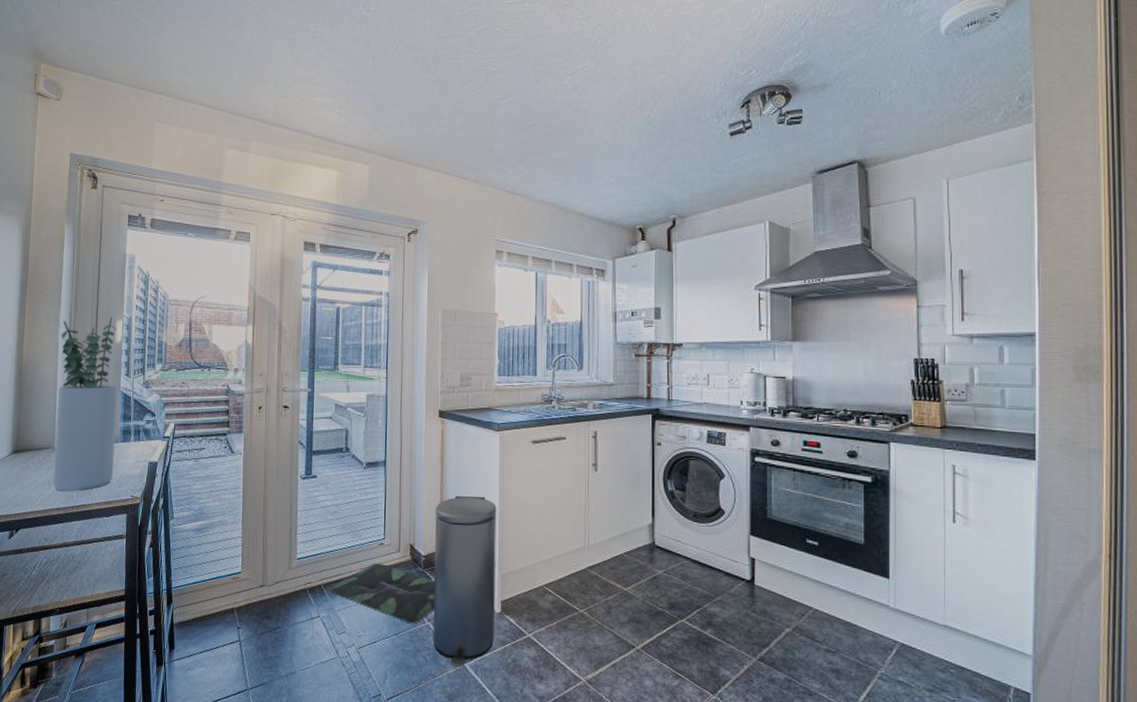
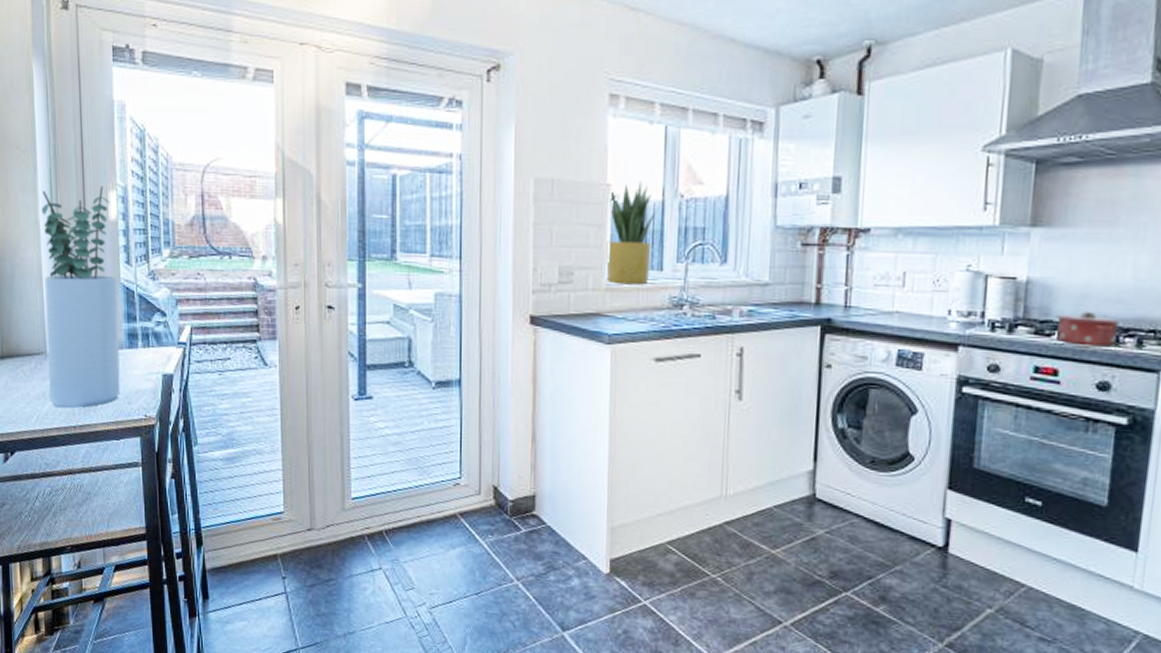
doormat: present [329,563,435,624] -> none [392,507,526,583]
pedal bin: present [433,496,497,667] -> none [522,427,606,636]
planter: none [495,311,531,387] -> present [606,181,657,285]
casserole: none [814,400,860,426] -> present [1055,310,1122,347]

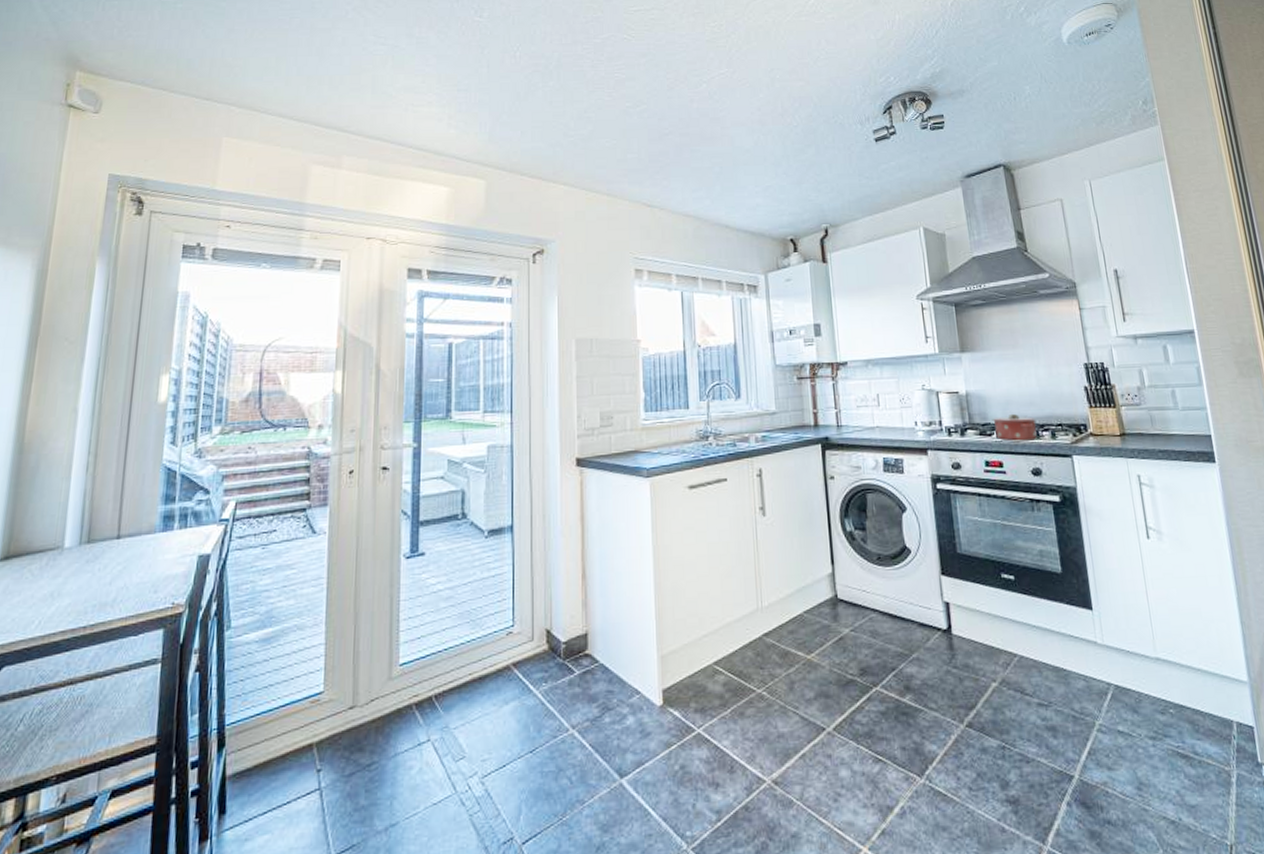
vase: present [41,186,121,408] -> none [59,371,161,608]
planter: present [606,181,657,285] -> none [639,336,680,424]

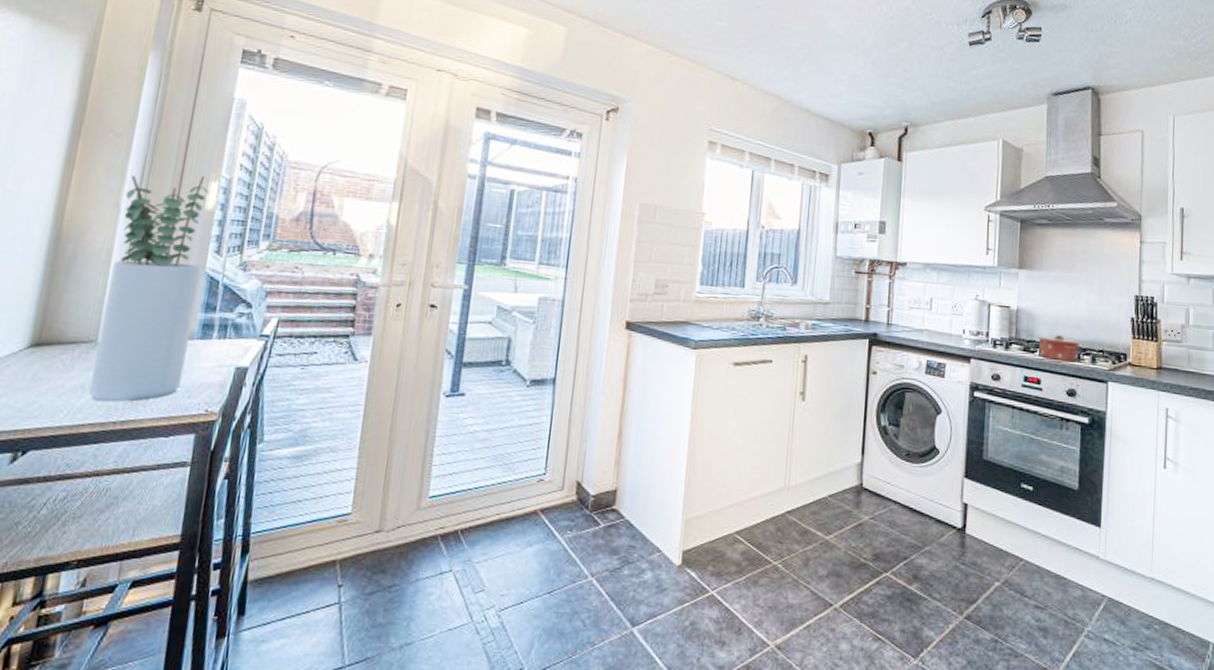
vase: none [59,371,161,608] -> present [89,175,209,402]

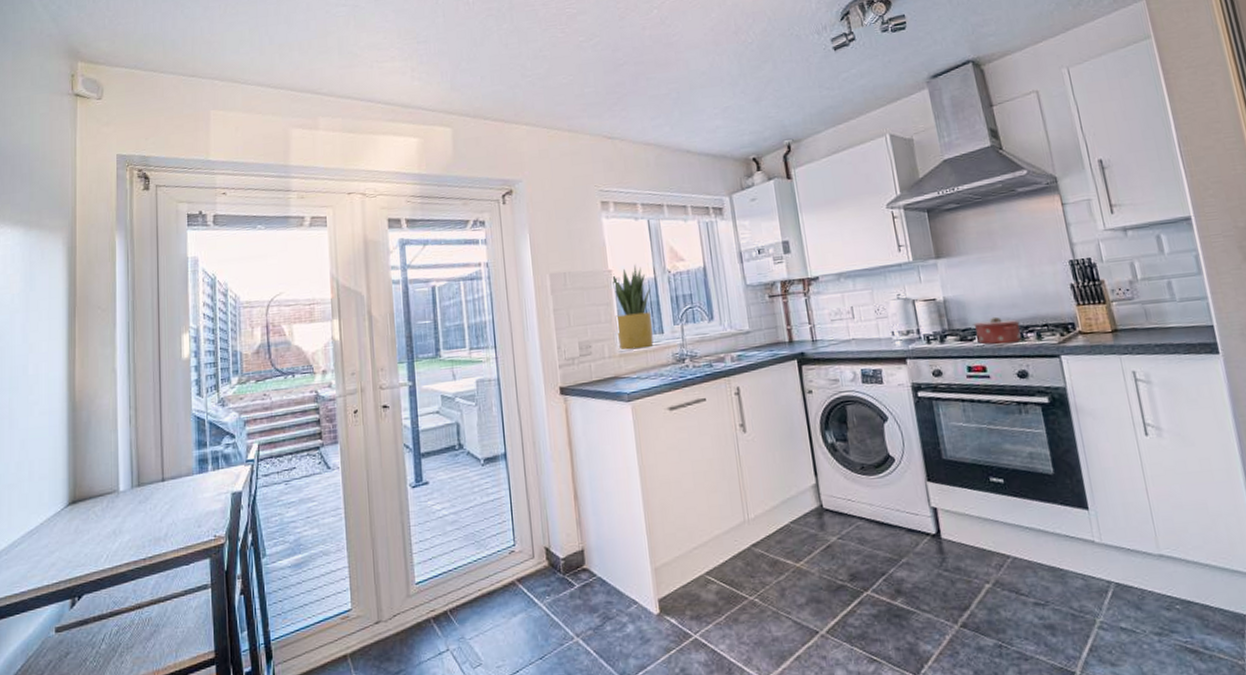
vase: present [89,175,209,402] -> none [119,331,191,543]
planter: none [696,212,742,299] -> present [610,264,654,351]

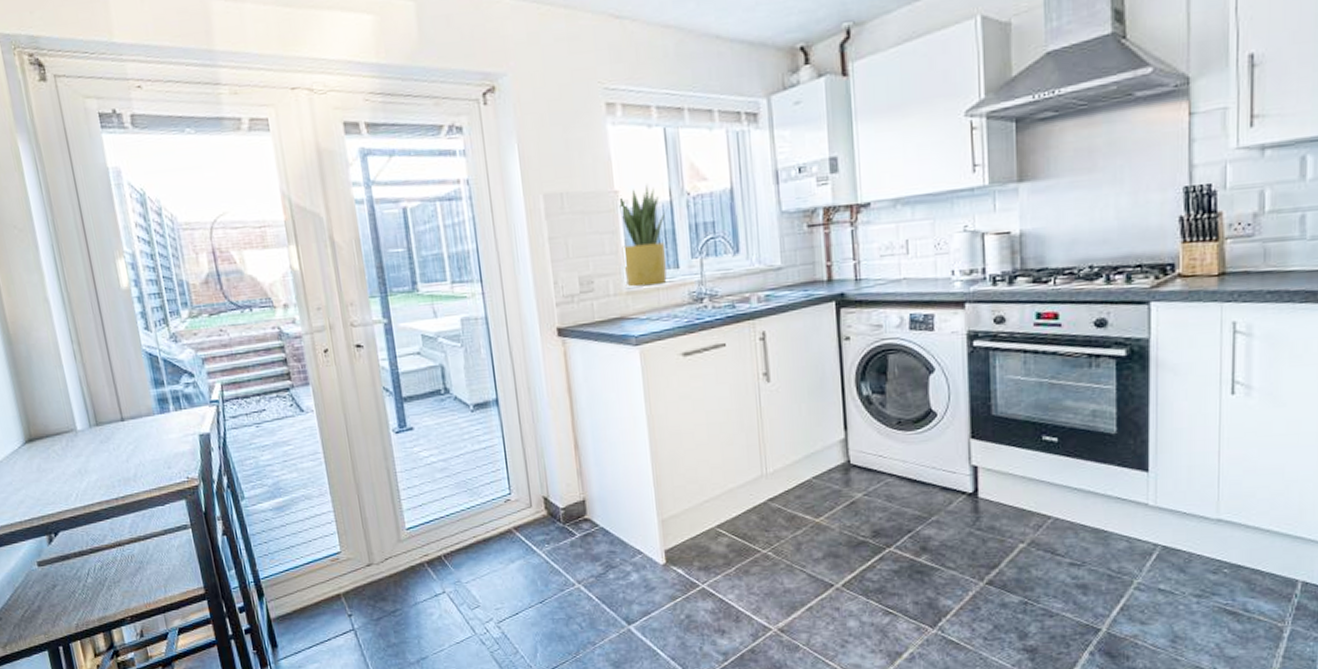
casserole: present [972,316,1022,346] -> none [1050,254,1110,289]

